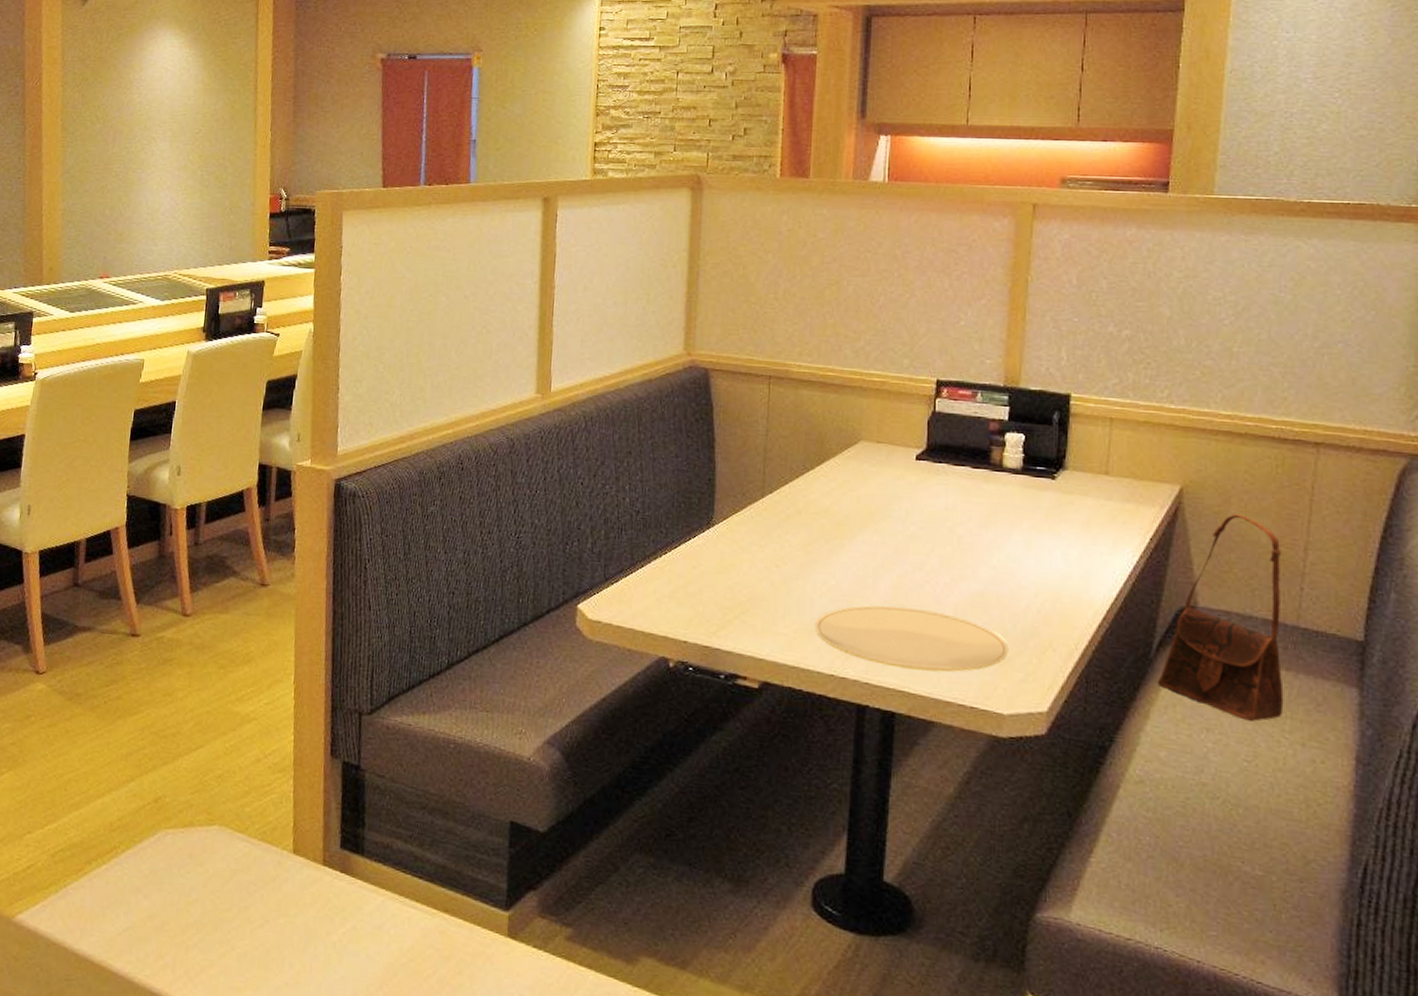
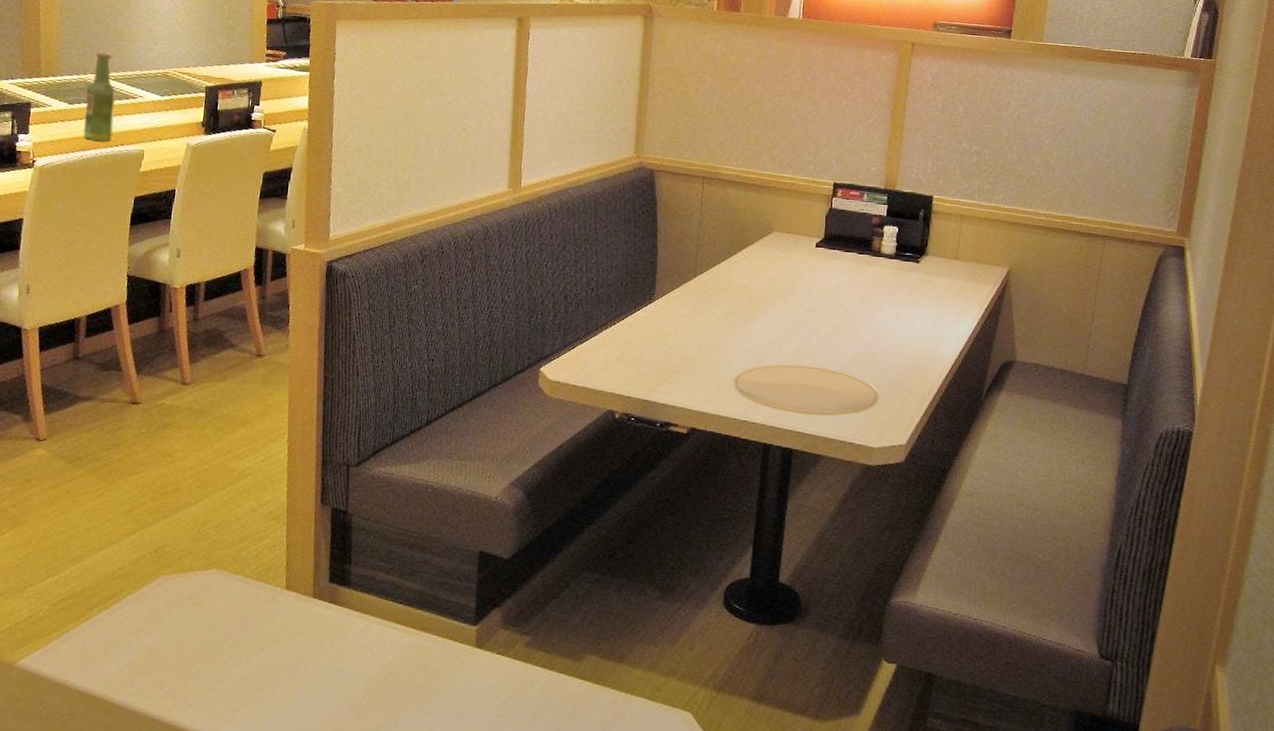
beer bottle: none [84,256,117,351] -> present [83,52,117,142]
shoulder bag: present [1157,514,1284,722] -> none [985,290,1076,446]

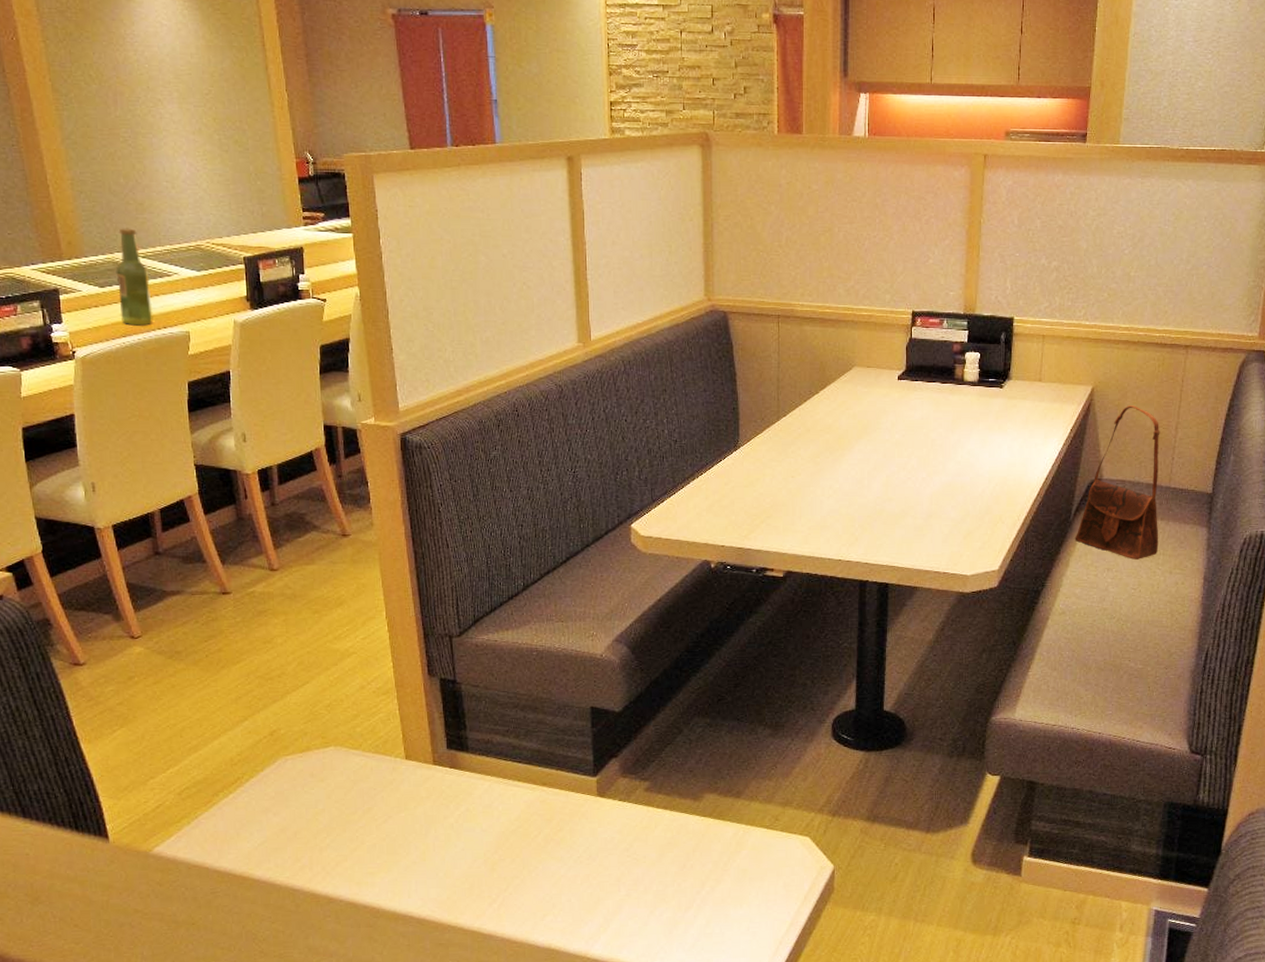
plate: present [733,364,880,416] -> none [825,500,971,548]
shoulder bag: none [985,290,1076,446] -> present [1074,405,1160,560]

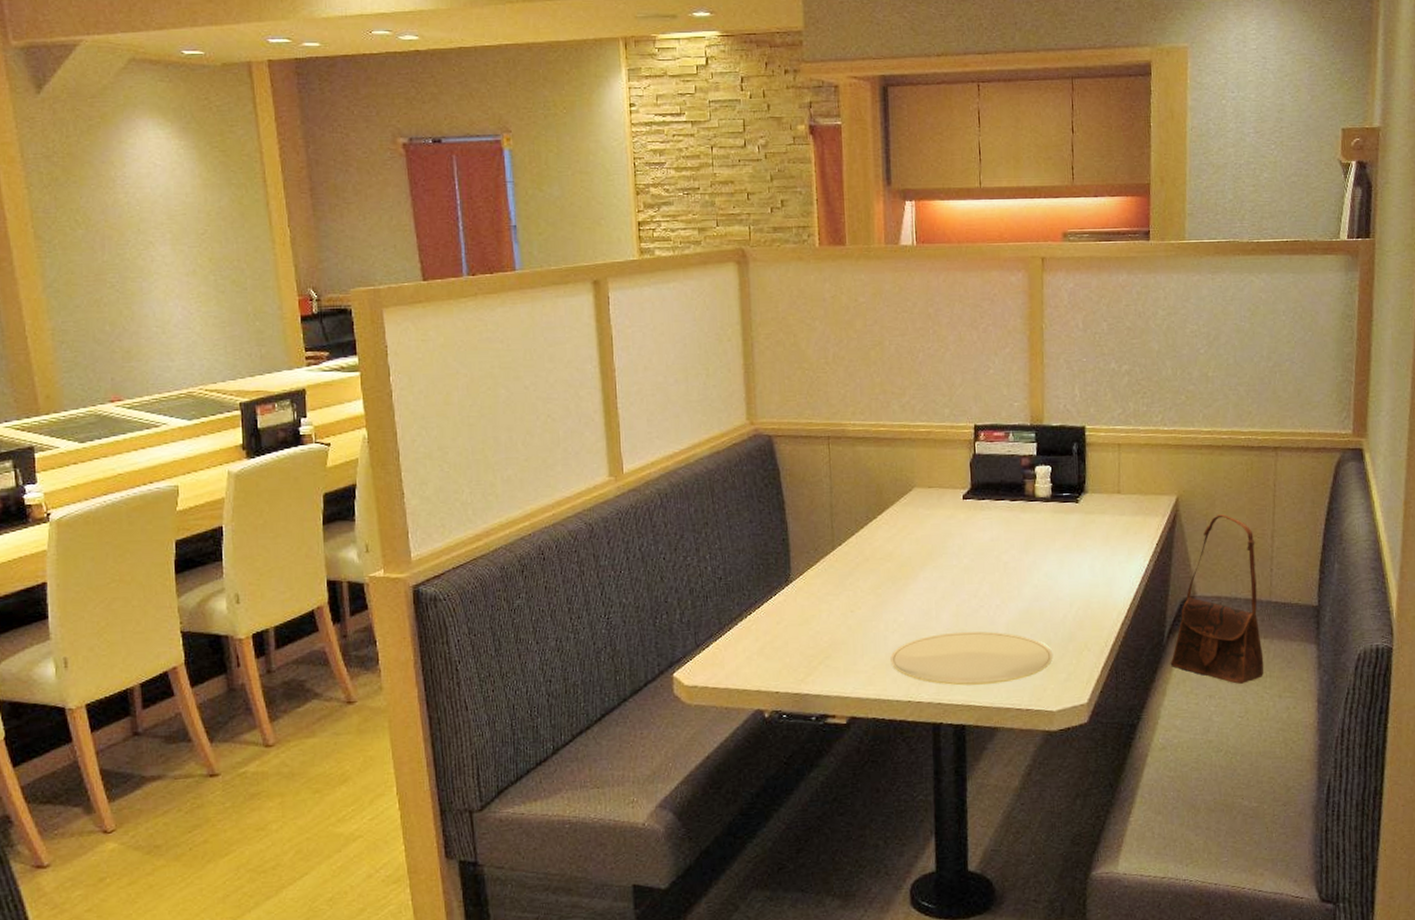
beer bottle: present [115,228,153,326] -> none [98,378,138,482]
plate: none [825,500,971,548] -> present [890,631,1053,686]

